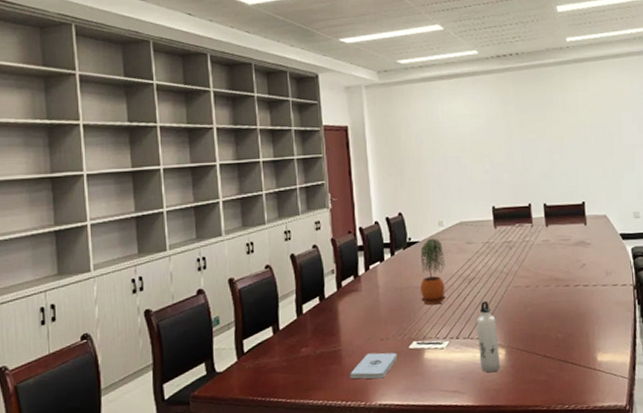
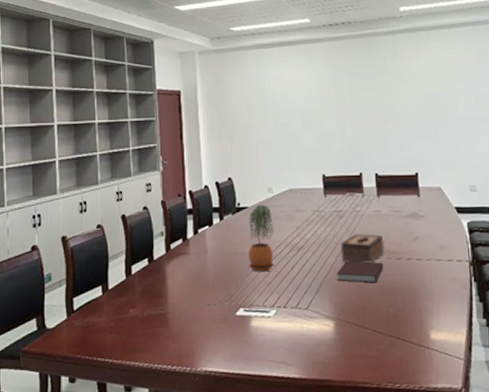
notepad: present [350,352,398,379] -> none [176,318,224,345]
water bottle: present [476,301,500,373] -> none [304,270,328,345]
notebook: none [507,290,553,311] -> present [337,261,384,283]
tissue box: none [511,263,553,292] -> present [341,234,385,264]

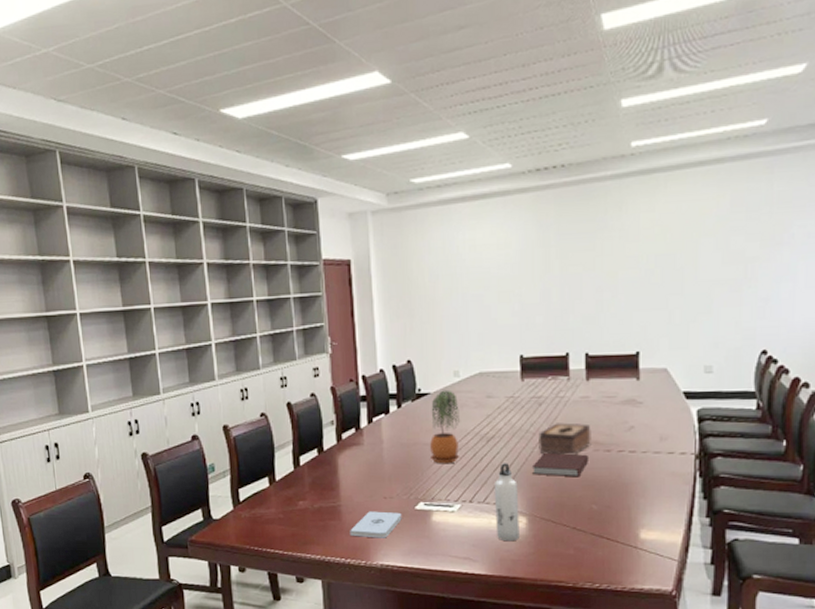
notepad: none [176,318,224,345] -> present [350,511,402,538]
water bottle: none [304,270,328,345] -> present [493,463,519,542]

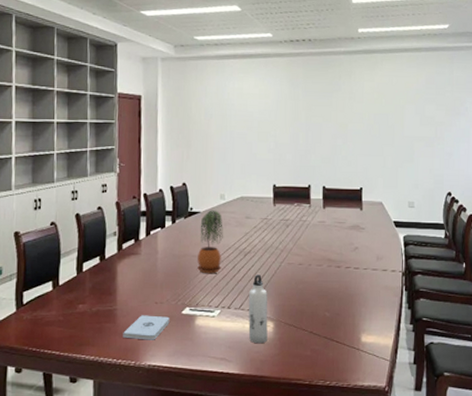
notebook: present [533,453,590,478] -> none [280,268,324,289]
tissue box: present [539,423,591,456] -> none [285,242,326,270]

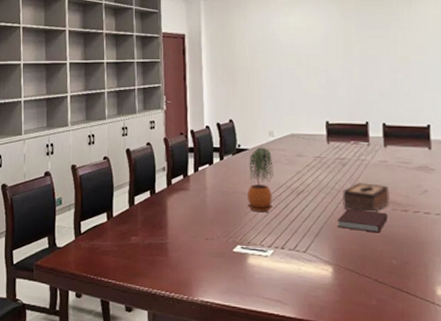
notepad: present [123,315,170,340] -> none [175,250,221,276]
water bottle: present [248,275,268,344] -> none [303,215,326,289]
notebook: none [280,268,324,289] -> present [338,209,389,233]
tissue box: none [285,242,326,270] -> present [343,182,390,213]

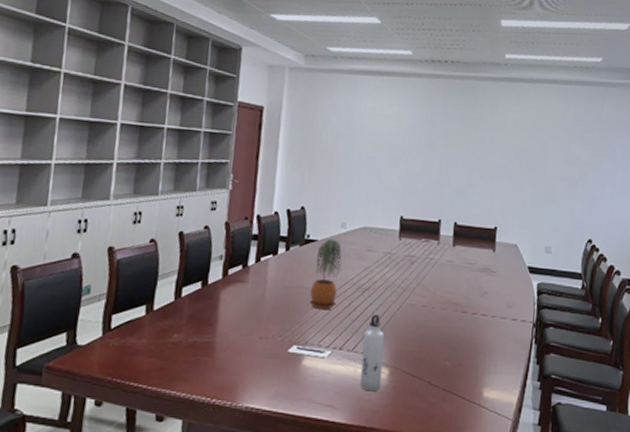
water bottle: none [303,215,326,289] -> present [360,314,385,392]
notebook: present [338,209,389,233] -> none [399,309,449,334]
tissue box: present [343,182,390,213] -> none [407,282,453,314]

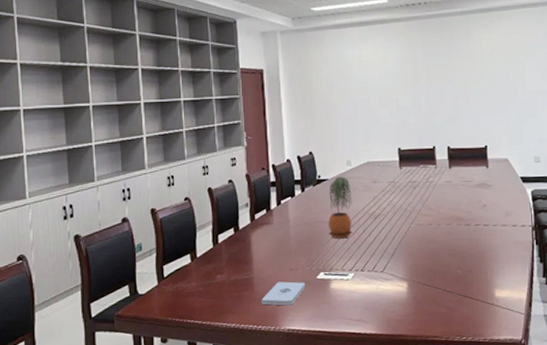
notepad: none [220,350,274,380] -> present [261,281,306,306]
water bottle: present [360,314,385,392] -> none [380,237,402,304]

